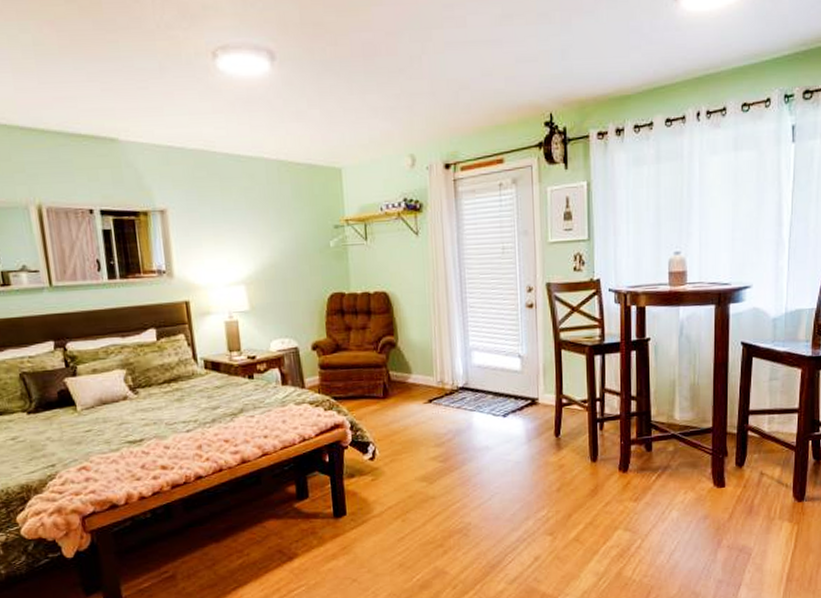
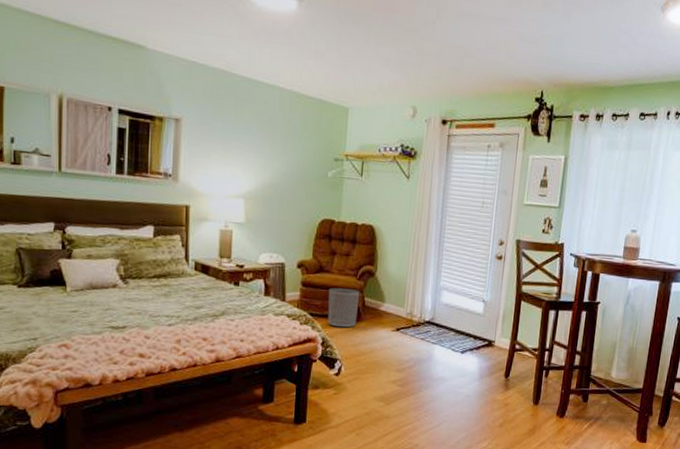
waste bin: none [349,364,385,408] -> present [327,288,360,328]

